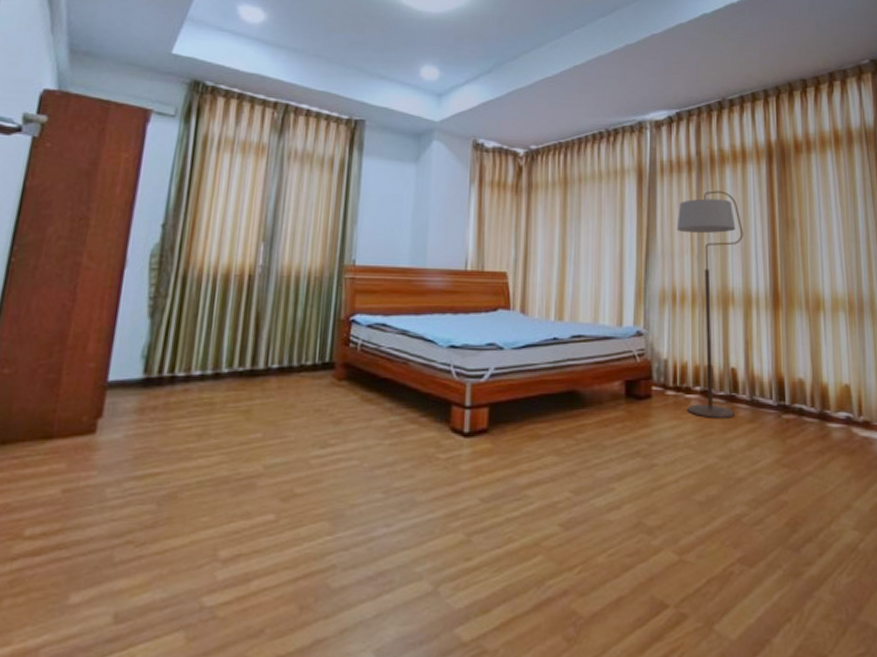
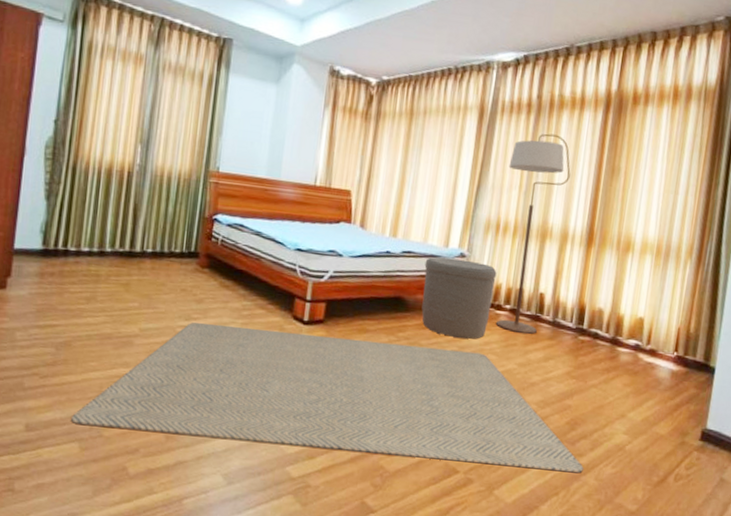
rug: none [175,448,815,604] -> present [71,322,584,474]
basket: none [598,338,680,434] -> present [421,257,497,339]

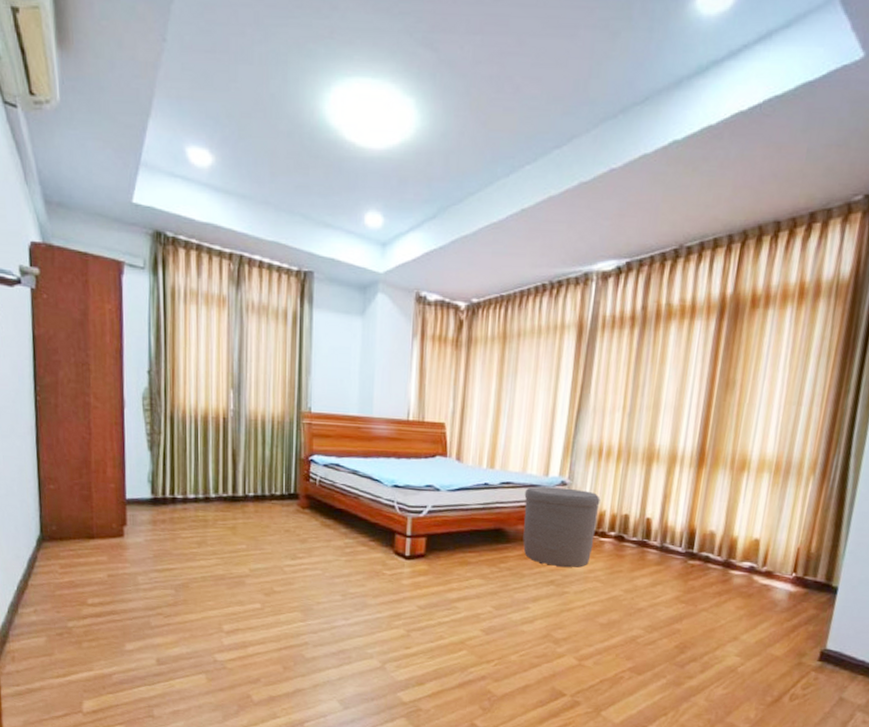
rug: present [71,322,584,474] -> none [197,561,693,695]
floor lamp: present [496,133,571,334] -> none [601,348,680,560]

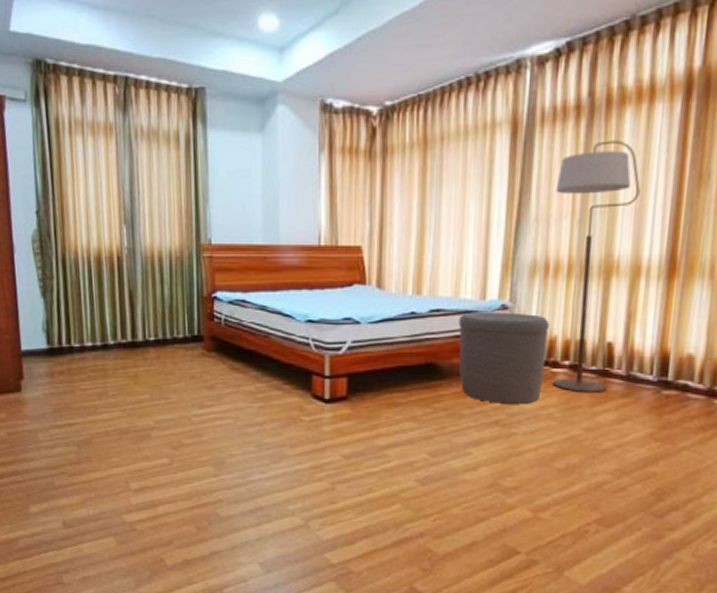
floor lamp: none [601,348,680,560] -> present [553,140,640,393]

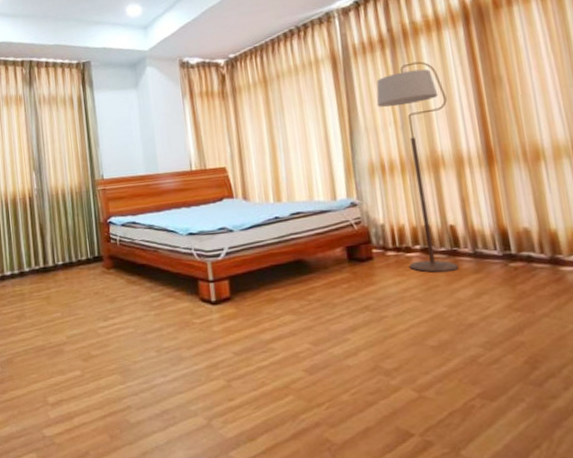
basket: present [458,312,550,405] -> none [316,208,401,291]

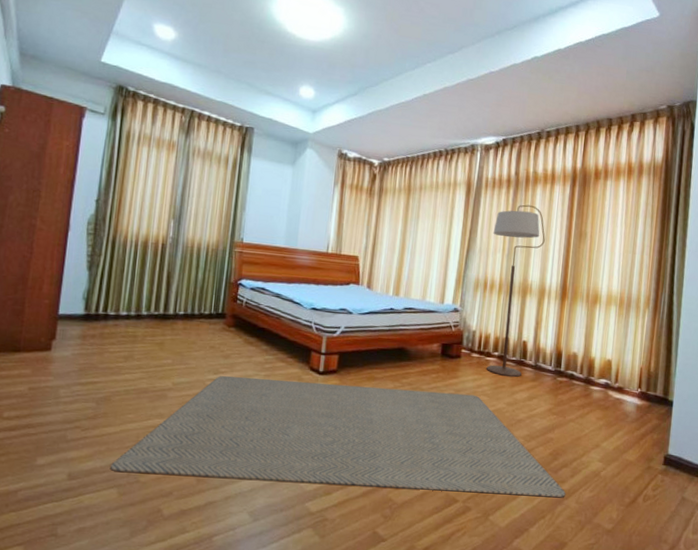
rug: none [26,301,563,435] -> present [110,375,566,498]

